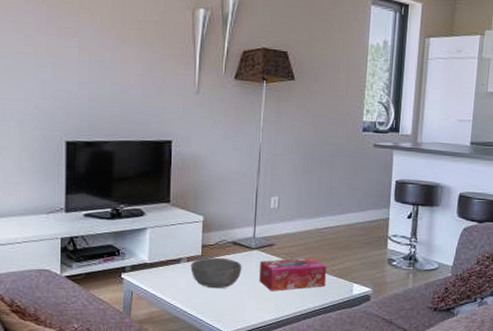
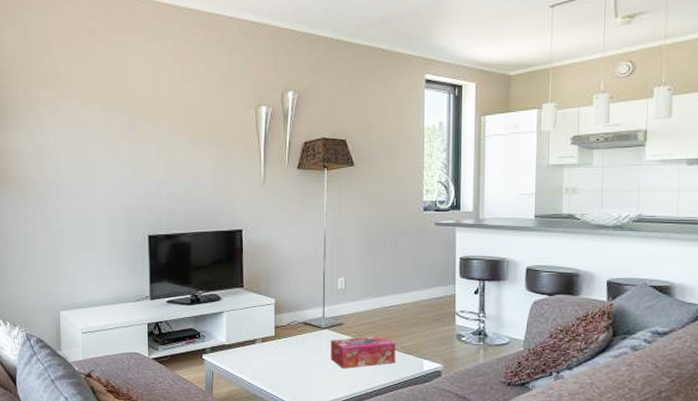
bowl: present [190,258,242,289] -> none [265,338,314,367]

